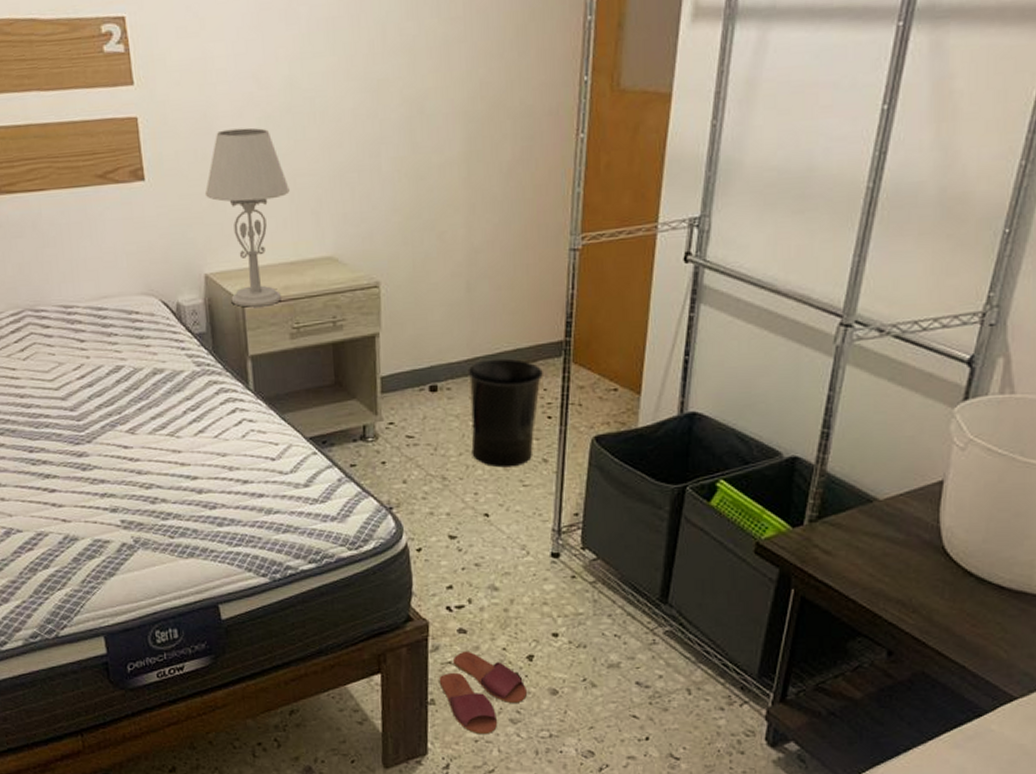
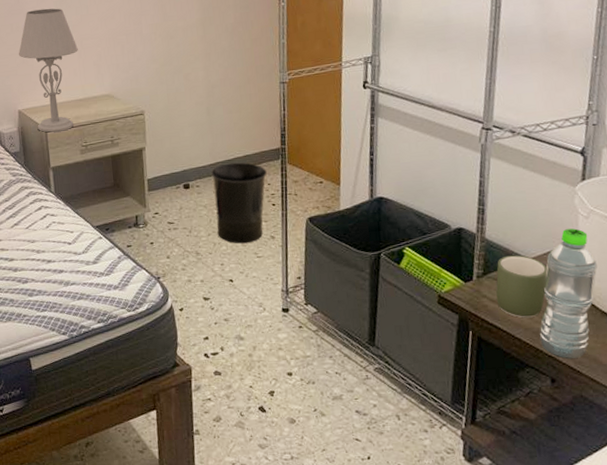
slippers: present [439,651,527,733] -> none [201,389,271,458]
mug: none [830,494,902,575] -> present [496,255,548,318]
water bottle: none [880,463,967,628] -> present [539,228,597,359]

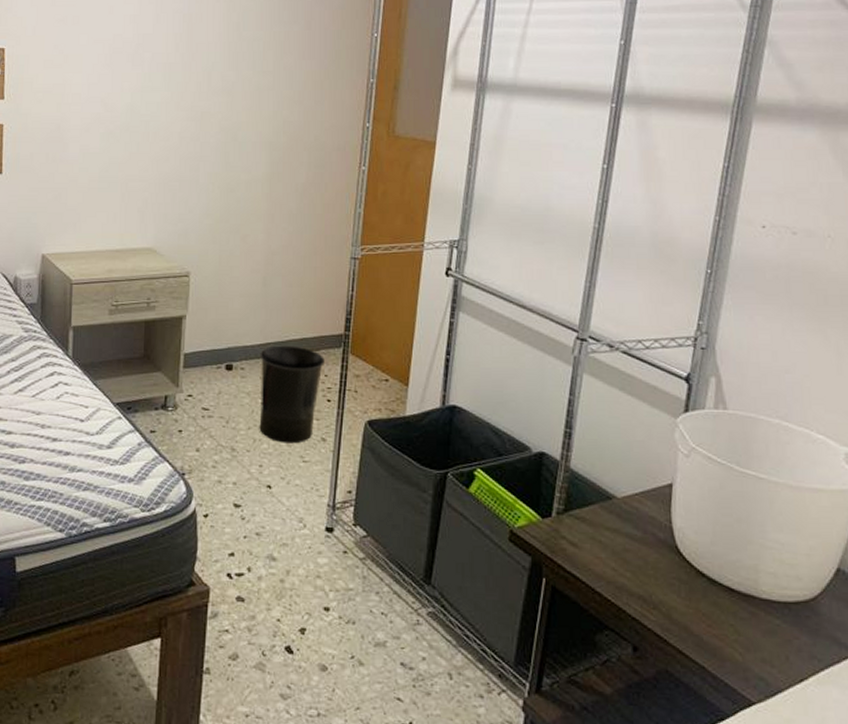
table lamp: present [18,8,78,133] -> none [50,140,122,285]
mug: present [496,255,548,318] -> none [576,491,638,570]
water bottle: present [539,228,597,359] -> none [623,467,695,625]

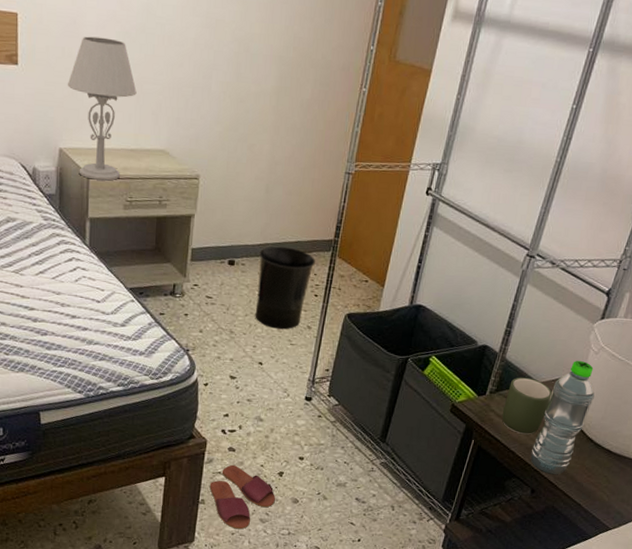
table lamp: none [50,140,122,285] -> present [67,36,137,181]
slippers: none [215,619,298,708] -> present [209,464,275,529]
mug: none [576,491,638,570] -> present [502,377,552,435]
water bottle: none [623,467,695,625] -> present [530,361,595,475]

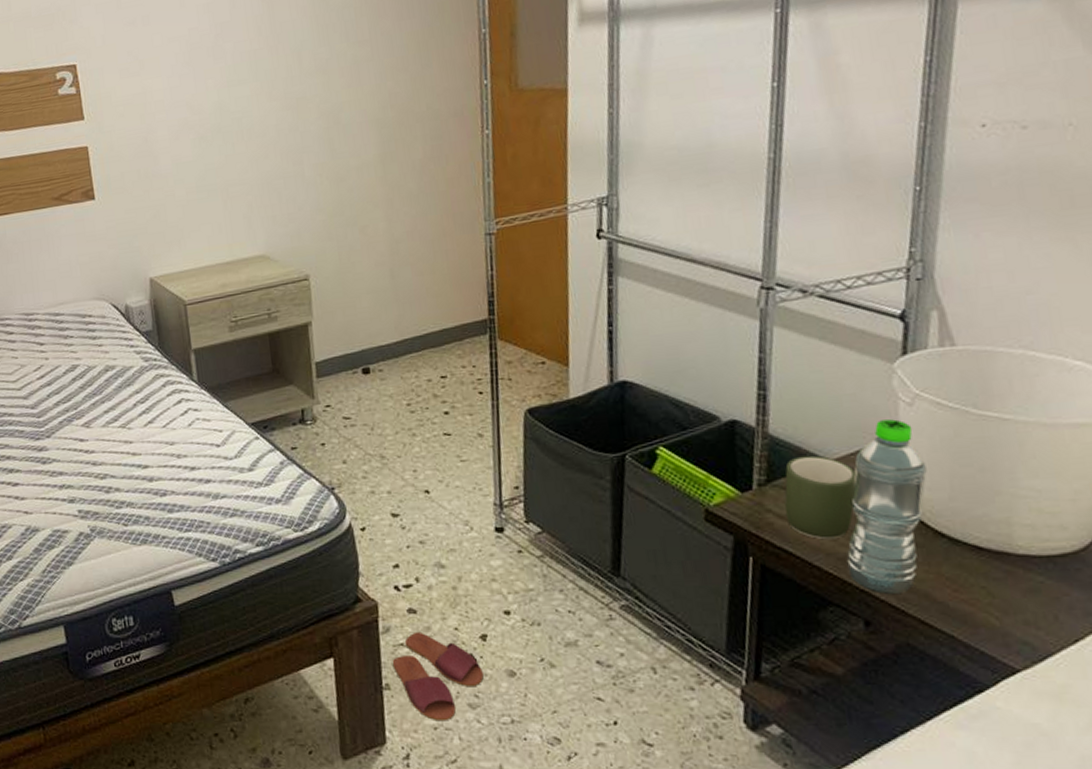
table lamp: present [67,36,137,181] -> none [147,147,223,306]
waste bin: present [255,246,315,329] -> none [397,338,471,444]

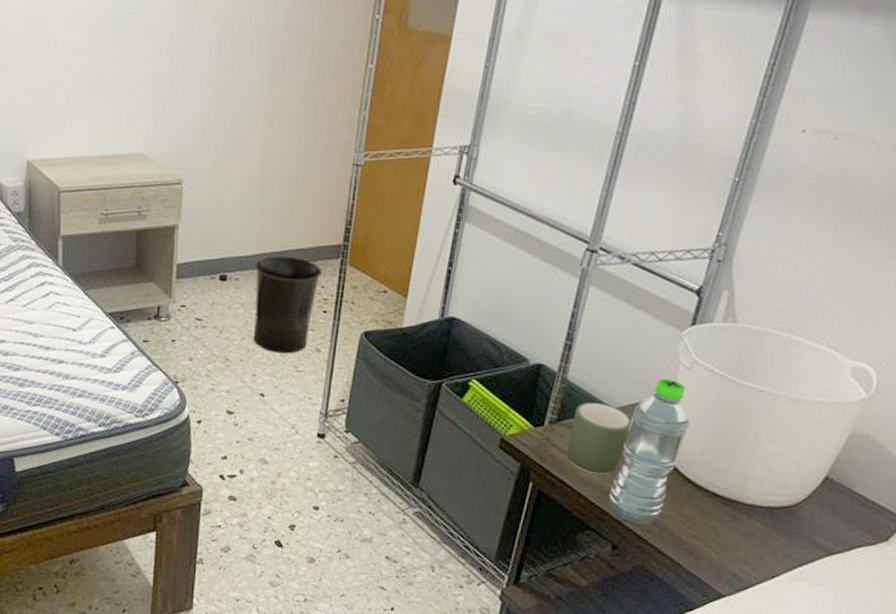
slippers: present [392,631,484,720] -> none [208,516,287,594]
waste bin: none [397,338,471,444] -> present [253,256,322,354]

